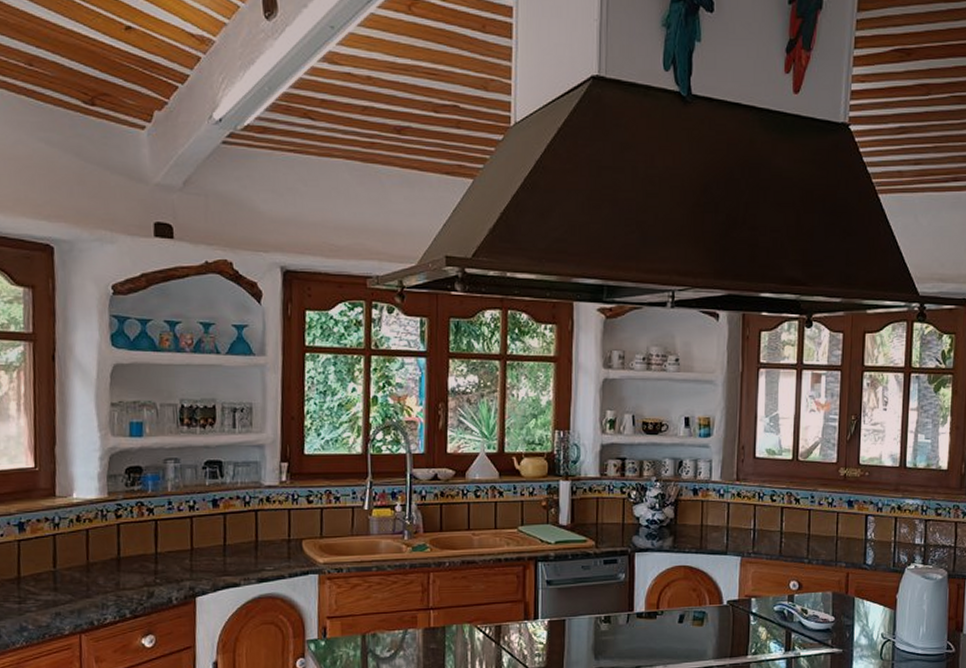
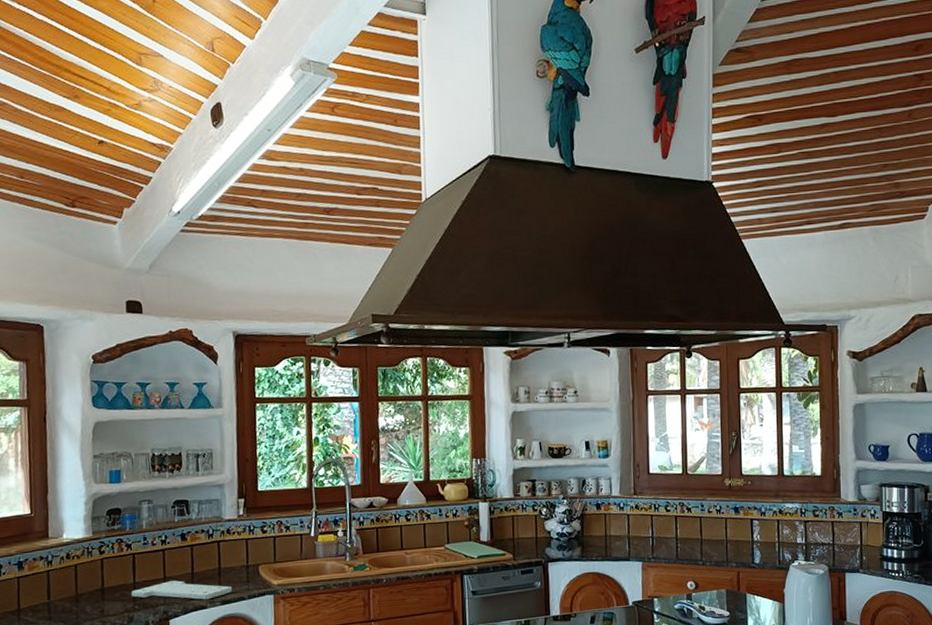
cutting board: none [152,553,271,577] -> present [131,580,233,600]

